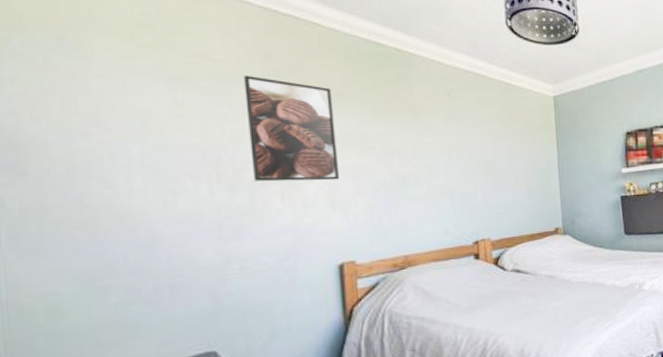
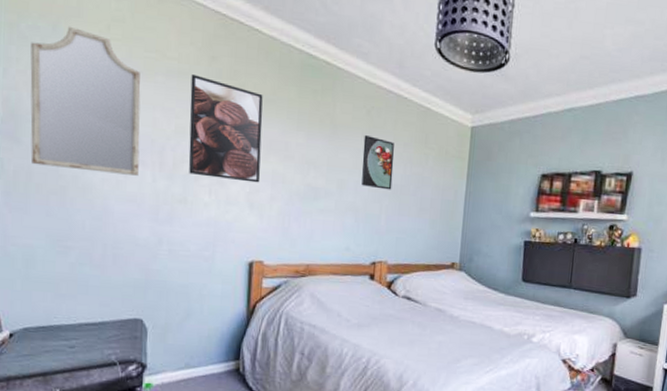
home mirror: none [29,37,191,198] -> present [30,26,141,176]
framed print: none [447,117,484,168] -> present [361,135,394,190]

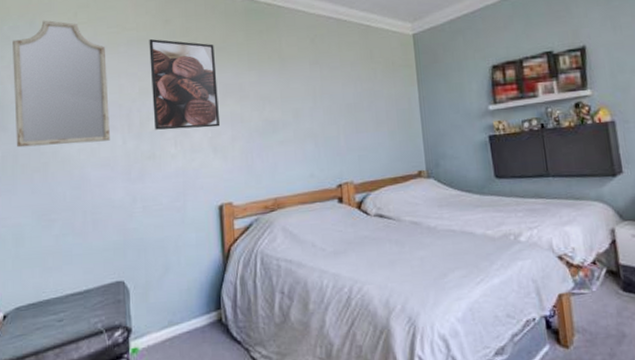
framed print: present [361,135,394,190] -> none [311,62,346,111]

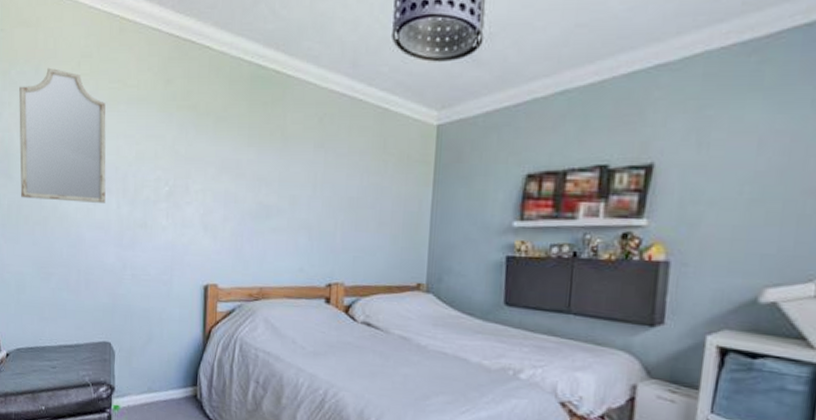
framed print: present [149,38,221,130] -> none [148,99,215,204]

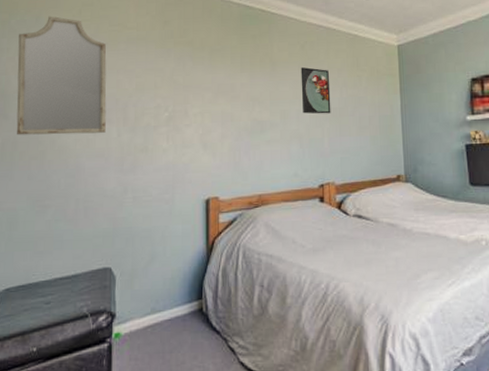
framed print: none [315,146,350,204] -> present [300,67,331,114]

